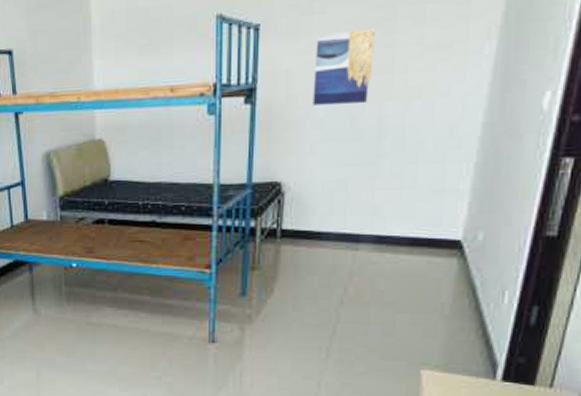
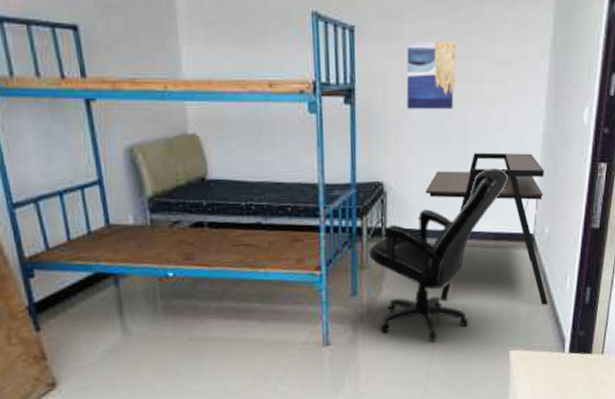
office chair: none [261,166,433,350] -> present [368,168,509,341]
desk: none [328,148,481,323] -> present [425,152,548,305]

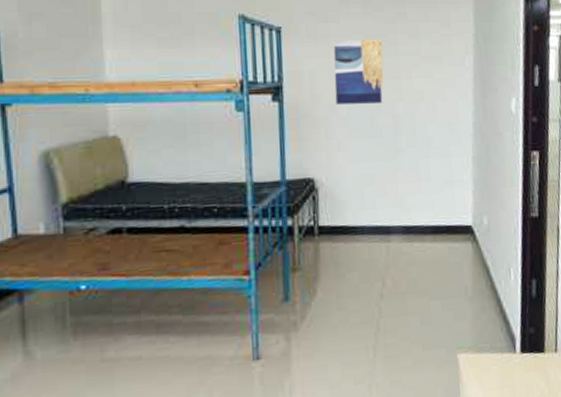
office chair: present [368,168,509,341] -> none [300,160,443,349]
desk: present [425,152,548,305] -> none [358,144,494,302]

